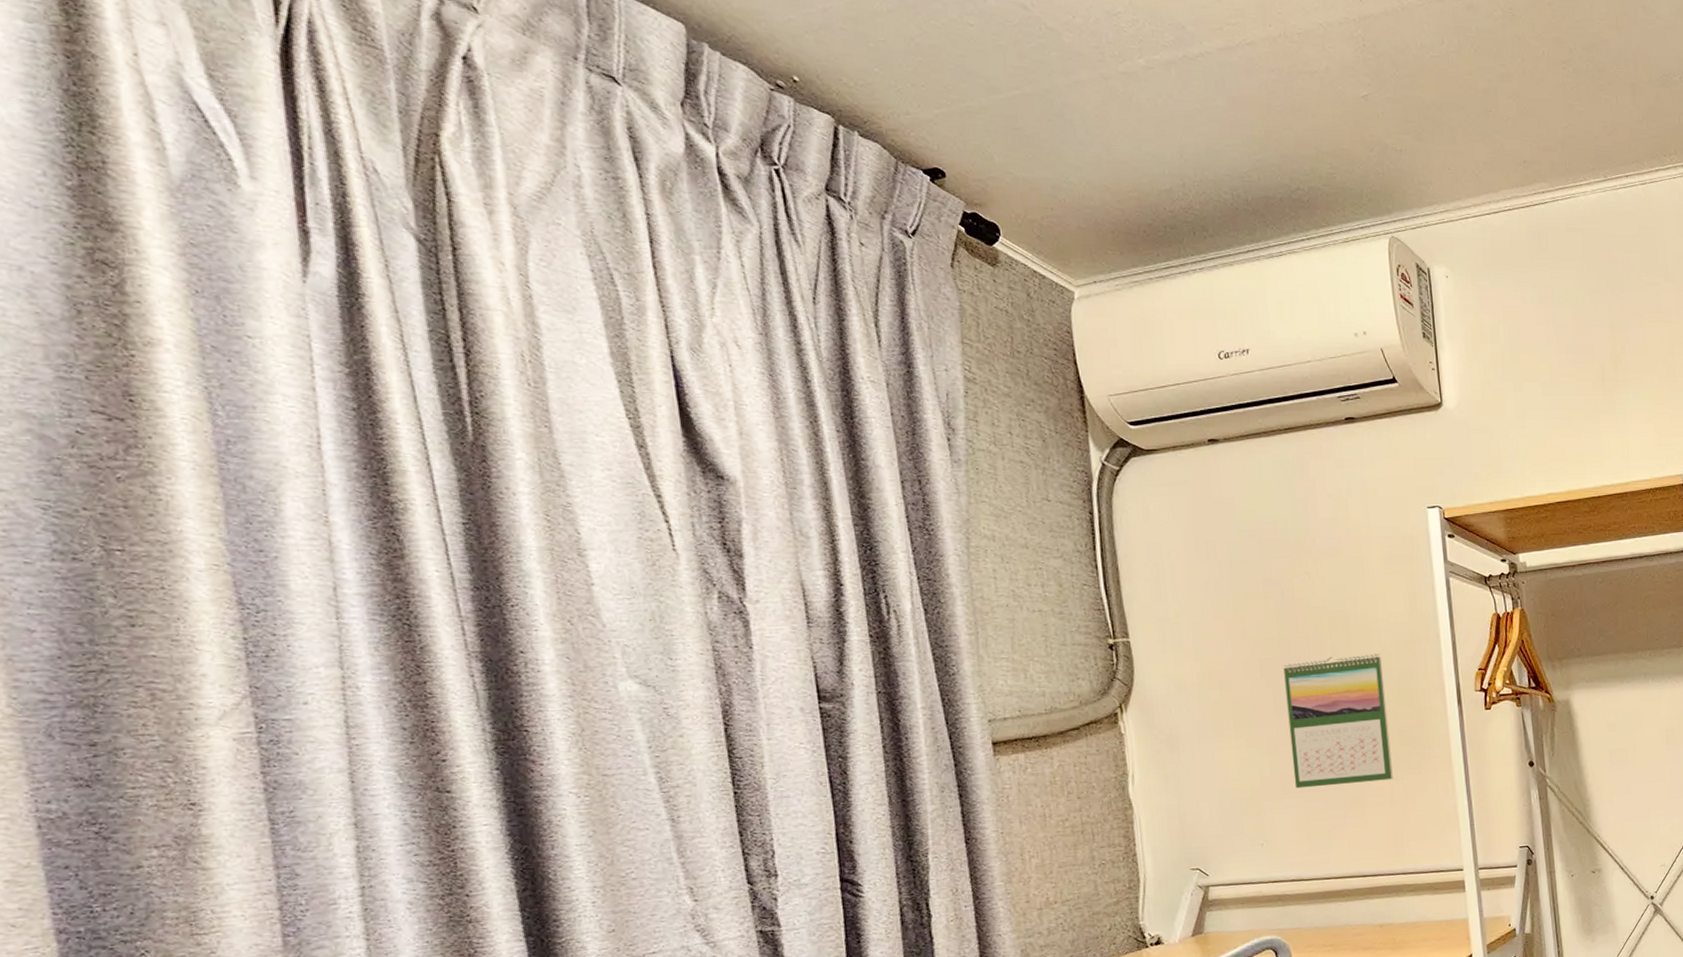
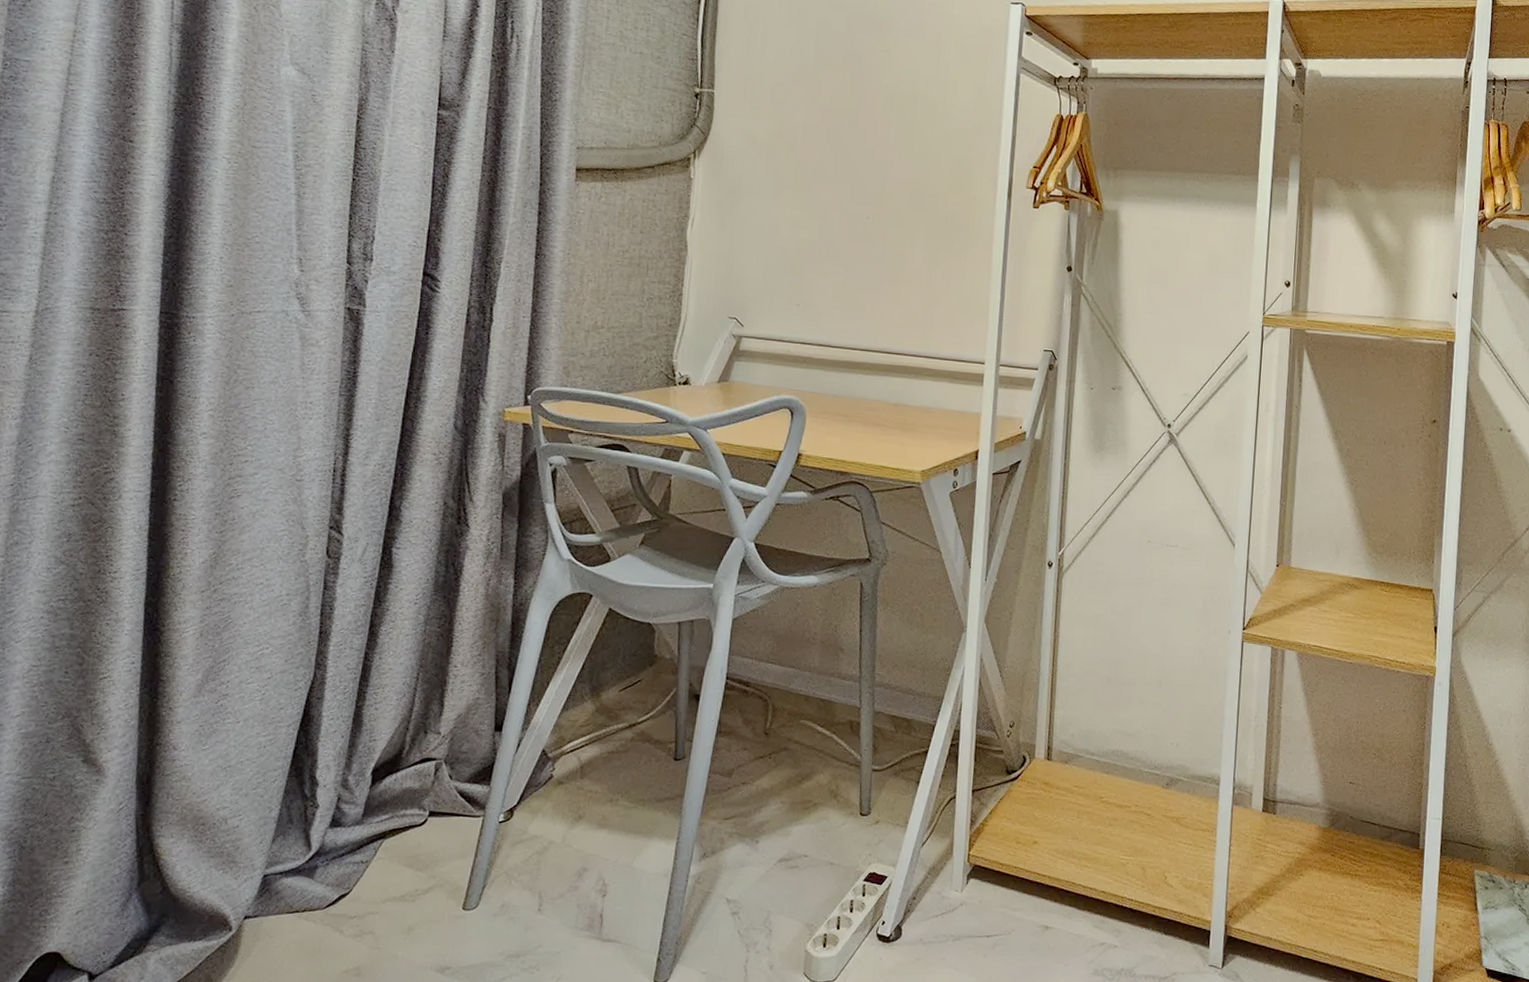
calendar: present [1283,653,1393,789] -> none [838,133,942,263]

